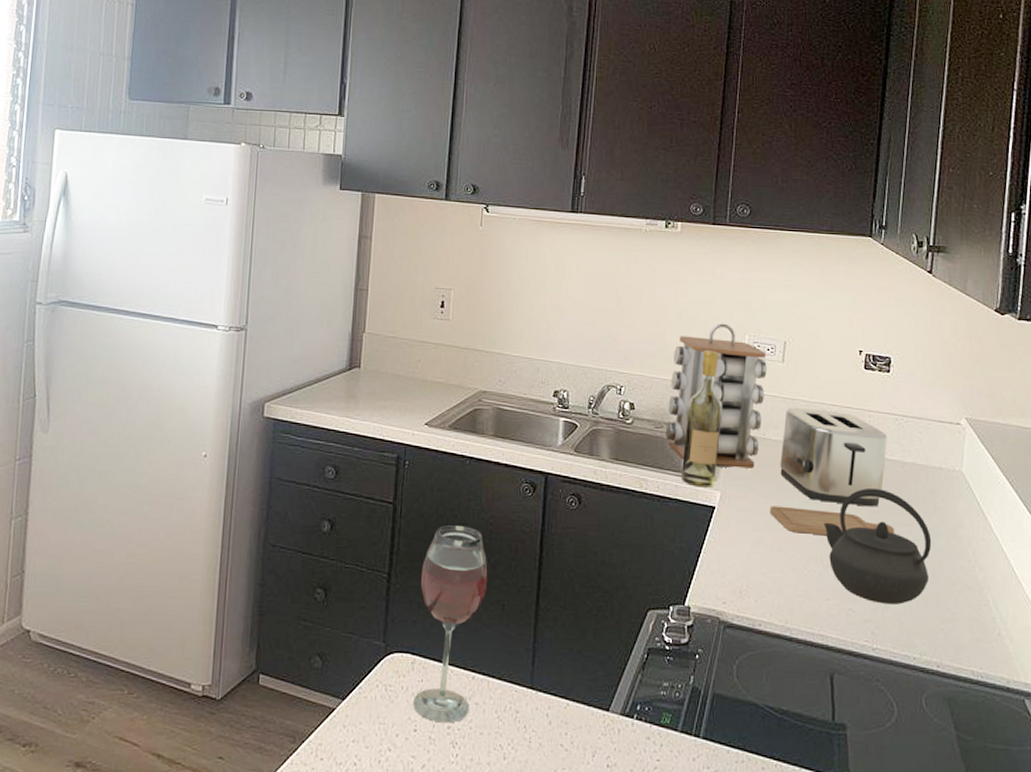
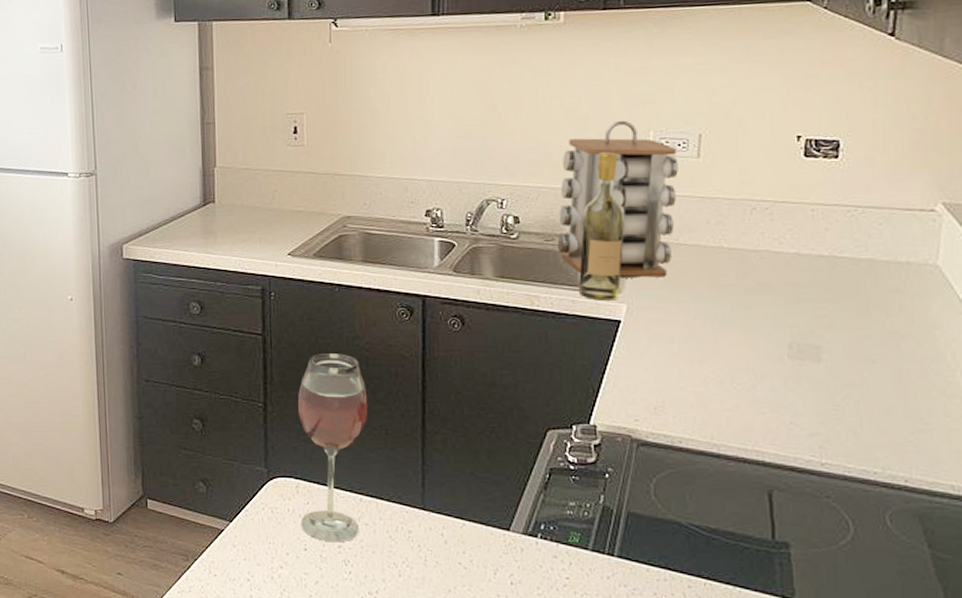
chopping board: present [769,506,895,536] -> none [687,316,848,345]
toaster: present [780,407,887,507] -> none [698,206,836,311]
kettle: present [824,487,932,605] -> none [755,290,897,416]

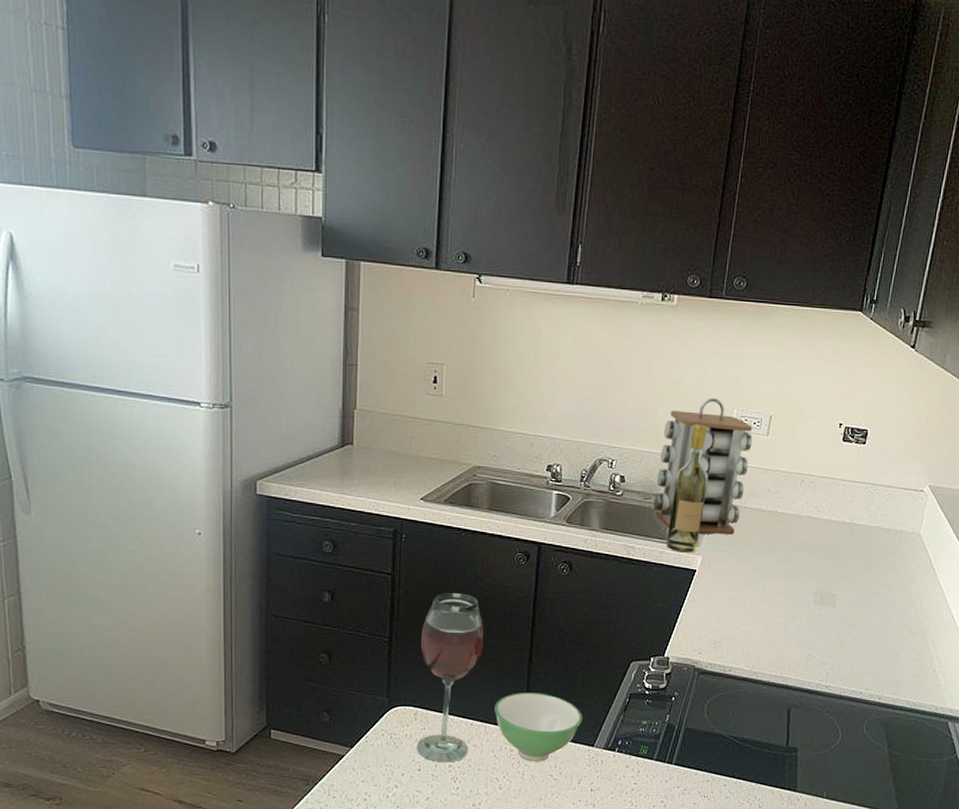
bowl: none [386,465,494,546] -> present [494,693,583,762]

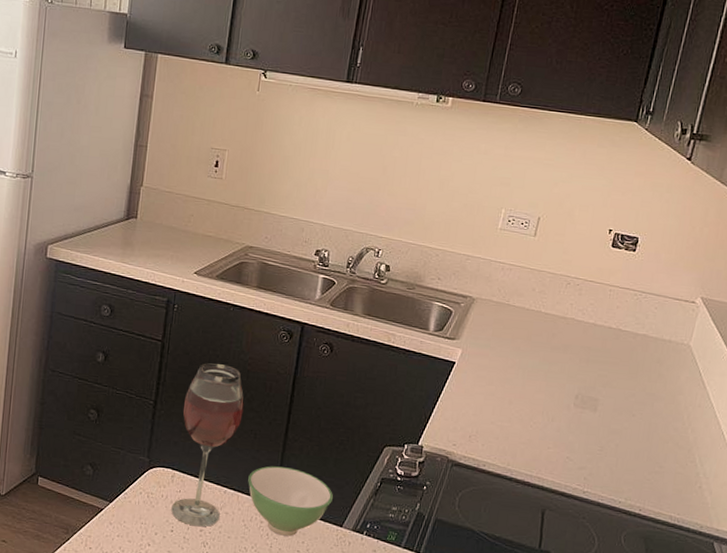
spice rack: present [653,398,753,535] -> none [416,196,520,331]
bottle: present [666,424,709,553] -> none [426,221,475,345]

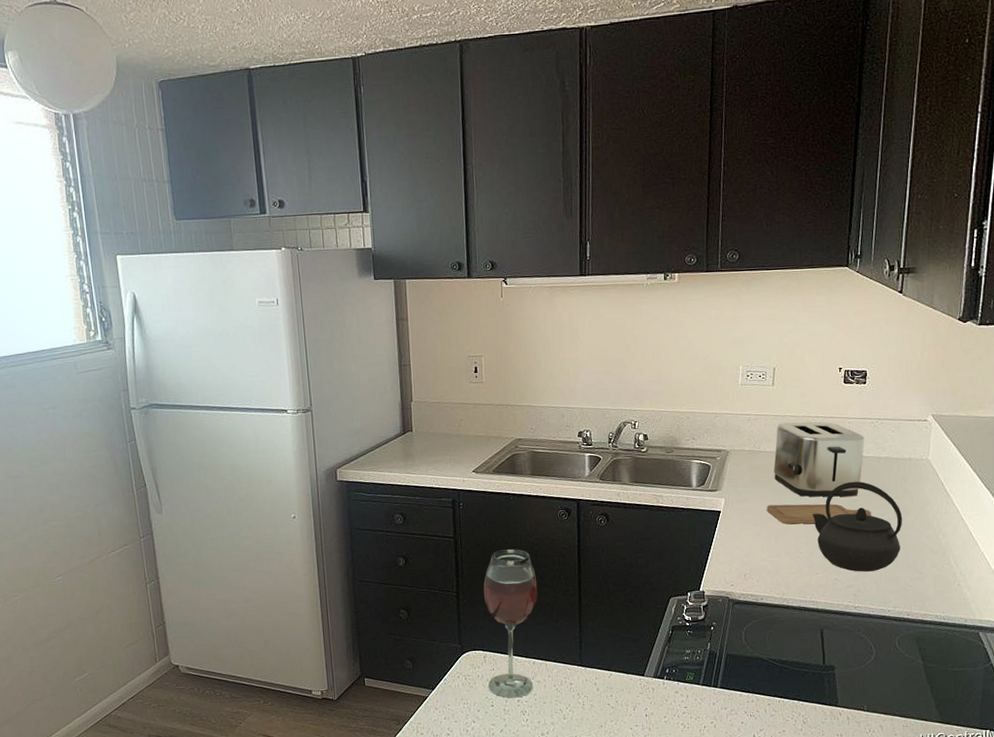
bowl: present [248,466,334,536] -> none [552,631,632,693]
chopping board: none [505,364,619,397] -> present [766,504,872,525]
toaster: none [519,277,624,371] -> present [774,421,864,497]
kettle: none [553,354,652,457] -> present [812,481,903,572]

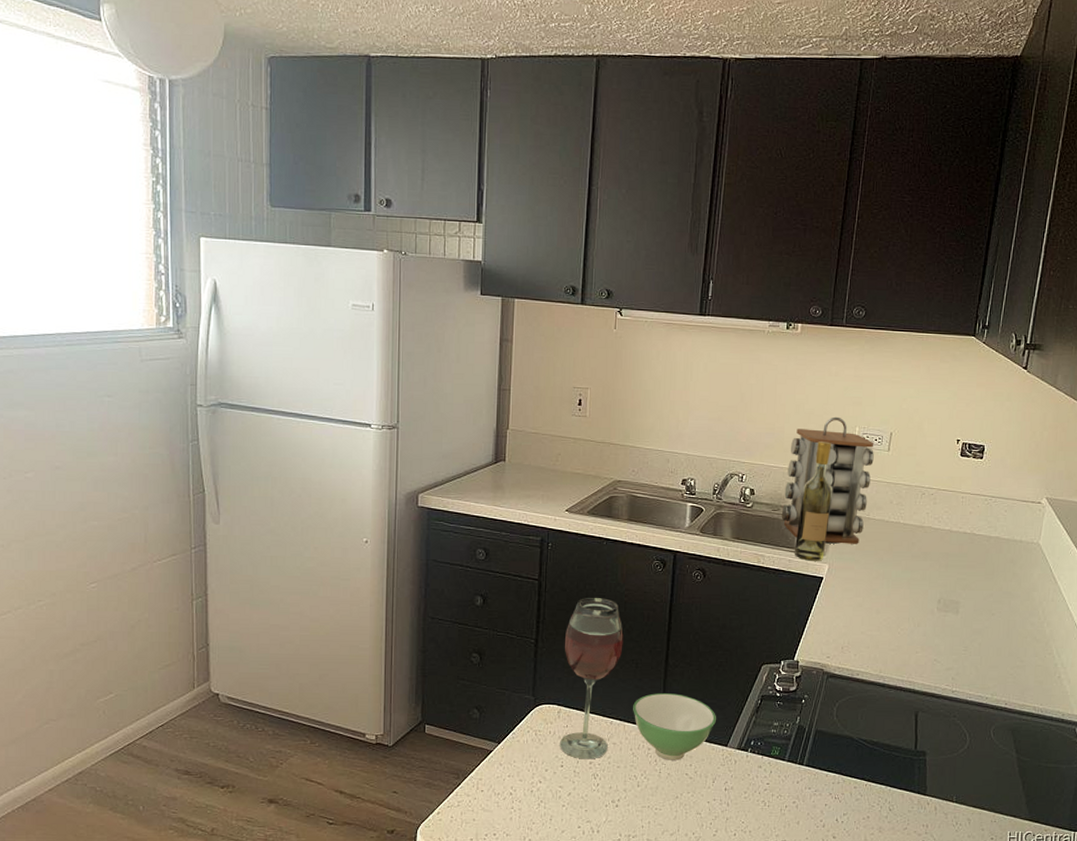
bowl: none [552,631,632,693] -> present [633,693,717,760]
spice rack: none [675,358,760,479] -> present [781,416,874,544]
bottle: none [690,382,723,497] -> present [794,441,833,561]
chopping board: present [766,504,872,525] -> none [870,575,978,600]
toaster: present [774,421,864,497] -> none [881,490,976,575]
kettle: present [812,481,903,572] -> none [917,559,1009,655]

